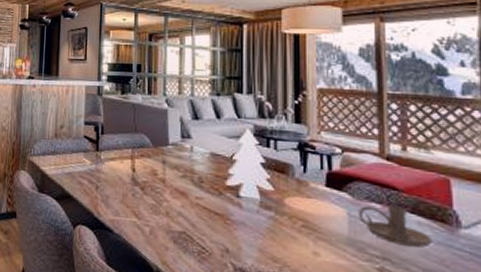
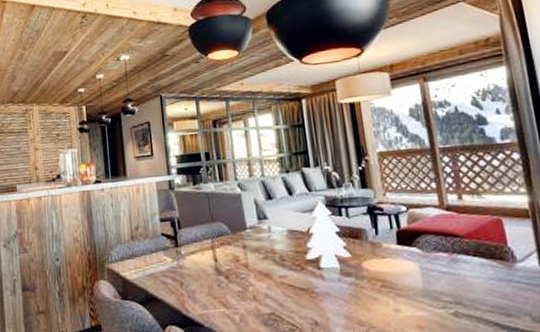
candle holder: present [359,205,433,248] -> none [429,251,496,288]

